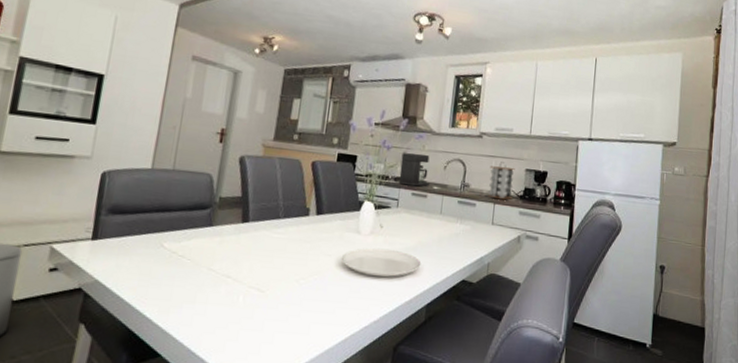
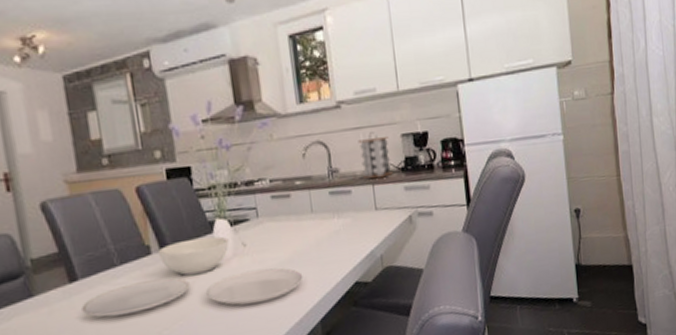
plate: none [244,234,331,259] -> present [81,277,190,317]
bowl: none [314,211,371,241] -> present [157,236,229,276]
coffee maker: present [398,152,430,187] -> none [246,144,291,189]

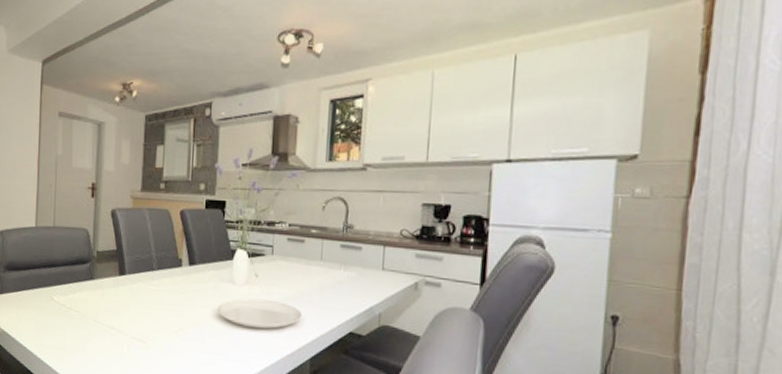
plate: present [81,277,190,317] -> none [124,286,206,311]
bowl: present [157,236,229,276] -> none [187,261,245,292]
spice rack: present [358,132,393,180] -> none [375,197,409,242]

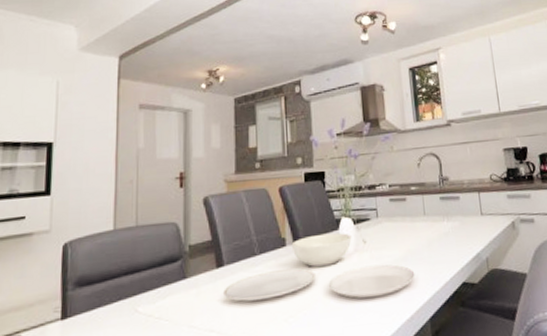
plate: none [124,286,206,311] -> present [223,268,315,302]
bowl: none [187,261,245,292] -> present [291,232,352,267]

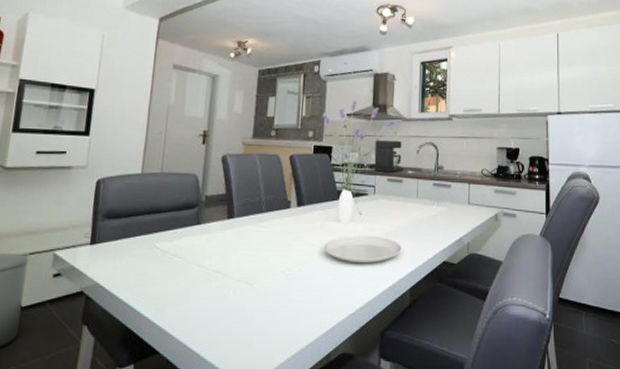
plate: present [223,268,315,302] -> none [231,227,313,252]
bowl: present [291,232,352,267] -> none [295,201,350,230]
coffee maker: none [371,155,407,193] -> present [374,140,405,172]

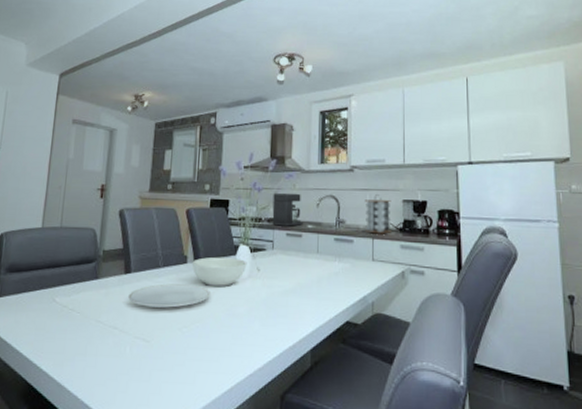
plate: none [231,227,313,252] -> present [128,283,210,308]
bowl: none [295,201,350,230] -> present [192,256,247,286]
plate: present [323,235,402,264] -> none [221,292,302,322]
spice rack: none [461,142,487,180] -> present [364,194,391,234]

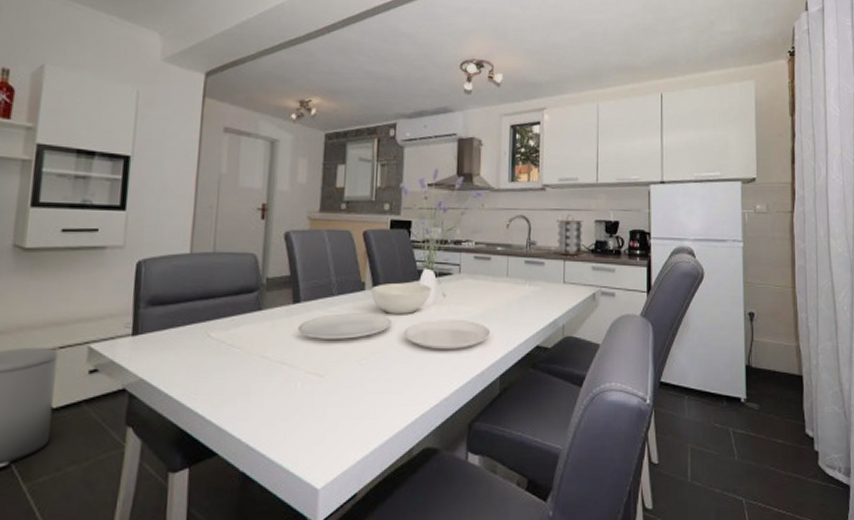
plate: none [221,292,302,322] -> present [403,319,491,350]
coffee maker: present [272,192,304,227] -> none [459,213,493,249]

